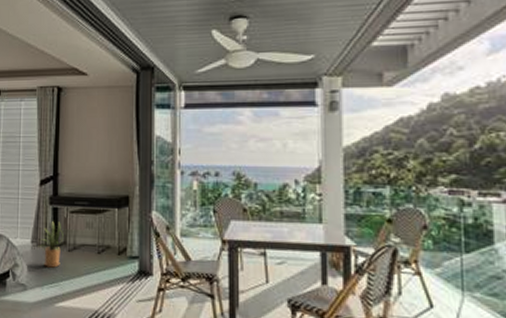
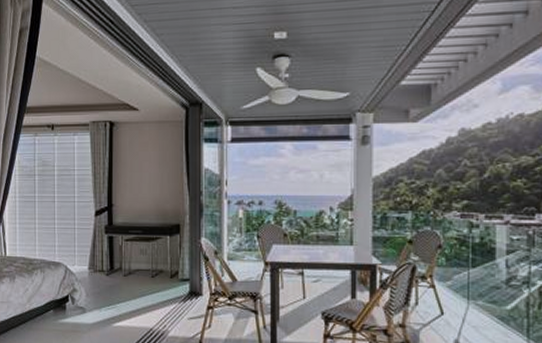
house plant: present [38,221,64,268] -> none [95,249,119,292]

